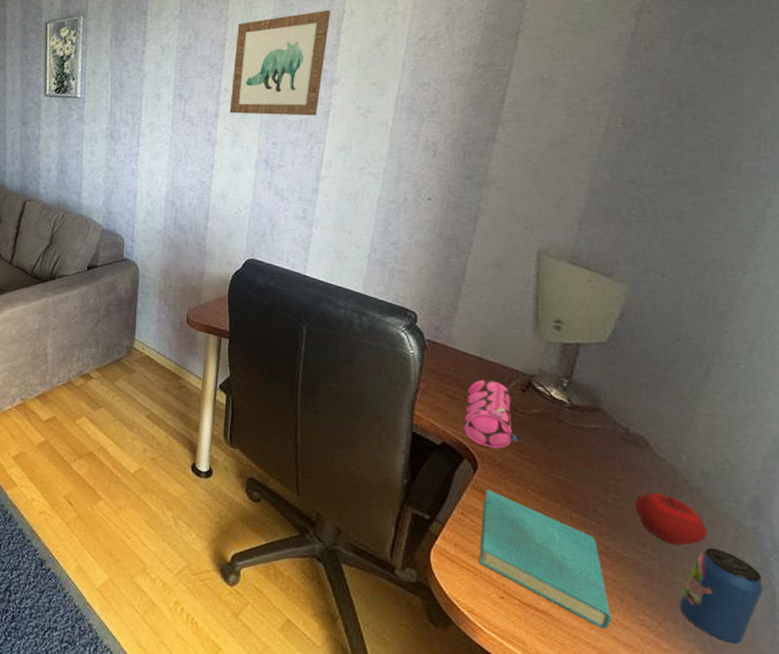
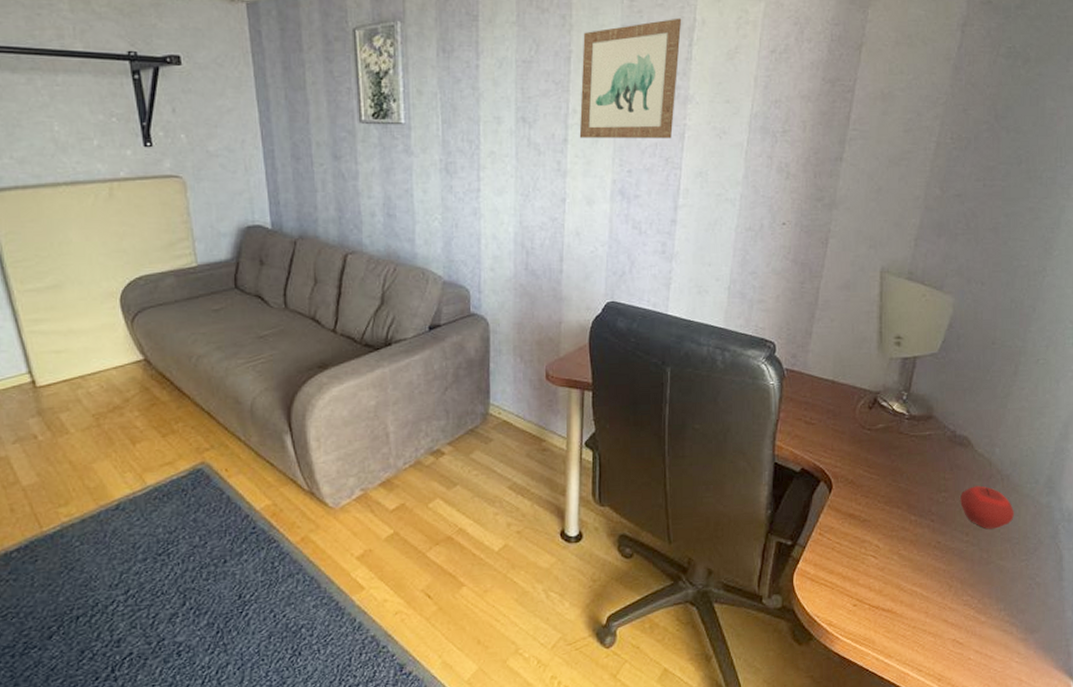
pencil case: present [463,380,521,449] -> none [819,402,869,468]
book: present [479,489,612,629] -> none [836,507,943,615]
beverage can: present [679,547,764,644] -> none [993,526,1054,606]

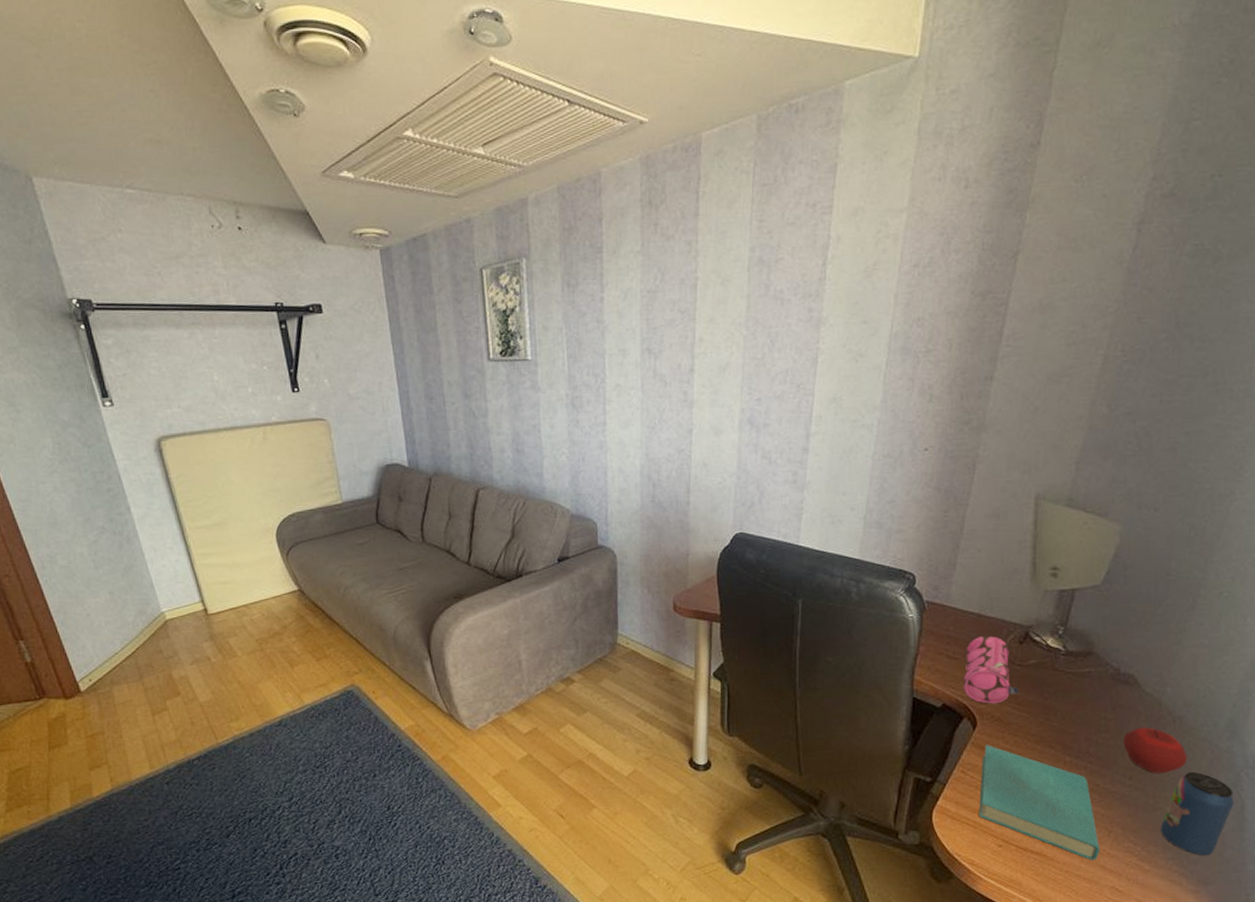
wall art: present [579,18,682,139] -> none [706,236,815,368]
pencil case: none [819,402,869,468] -> present [963,636,1018,704]
book: none [836,507,943,615] -> present [979,745,1101,860]
beverage can: none [993,526,1054,606] -> present [1160,771,1234,856]

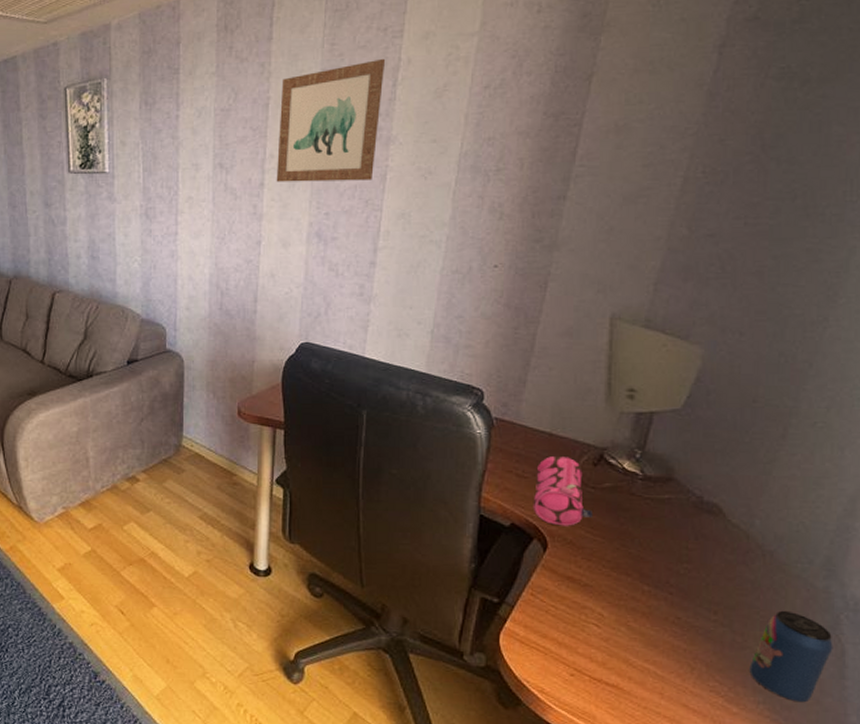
wall art: none [706,236,815,368] -> present [276,58,386,182]
book: present [979,745,1101,860] -> none [549,568,683,698]
apple: present [1123,727,1187,774] -> none [707,560,779,611]

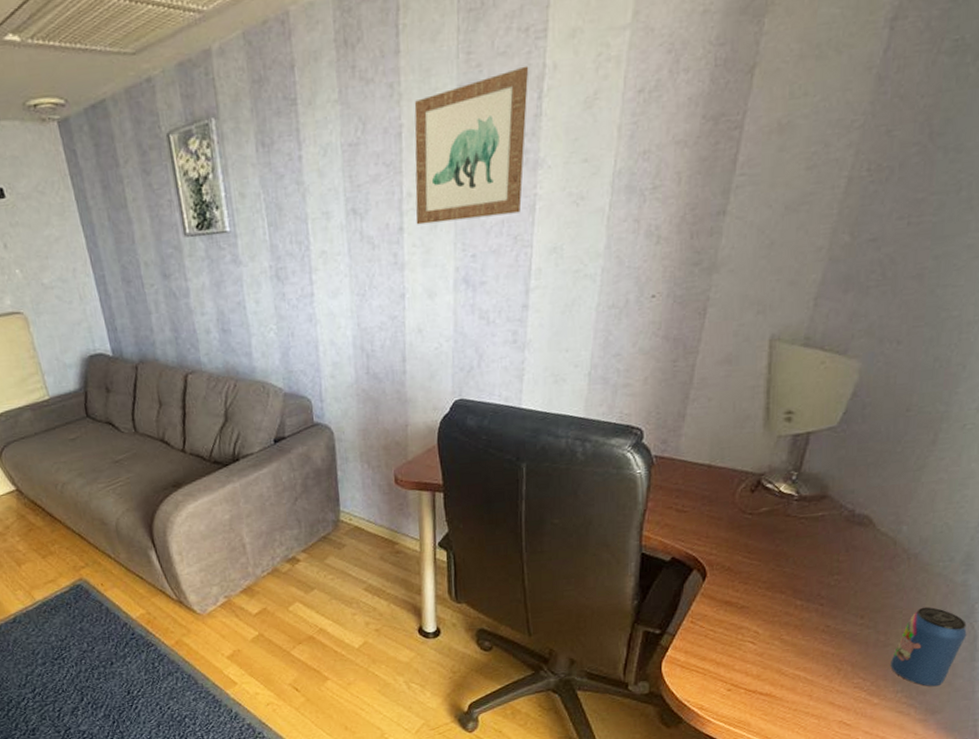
pencil case: present [533,456,592,526] -> none [692,486,749,555]

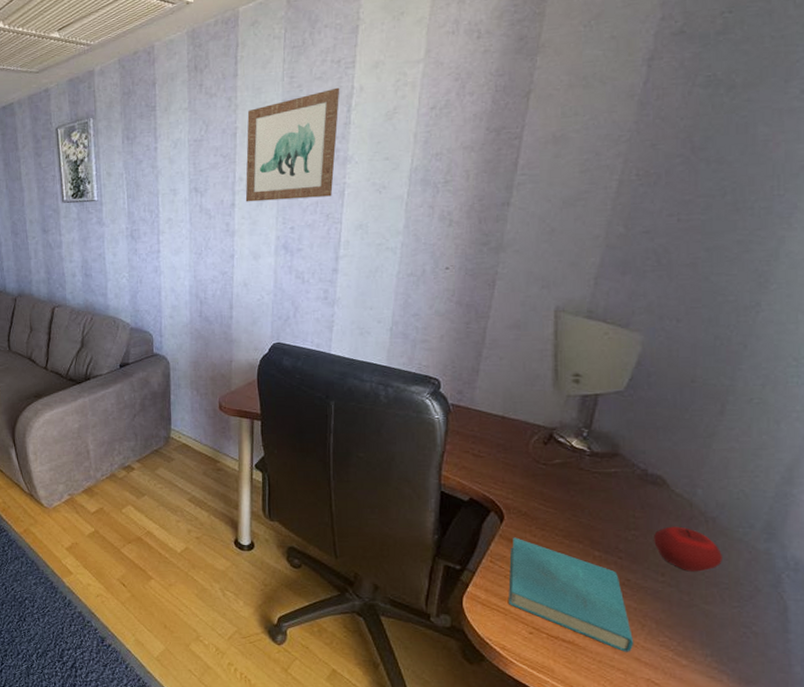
book: none [708,594,830,698] -> present [509,537,634,652]
apple: none [856,566,921,612] -> present [654,526,722,572]
beverage can: present [890,607,967,687] -> none [697,571,776,655]

